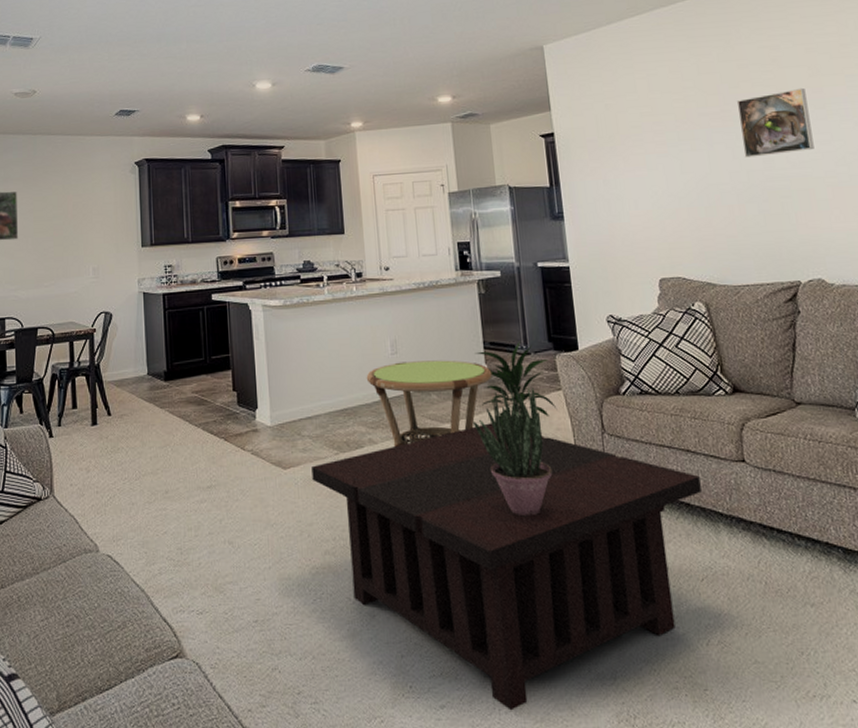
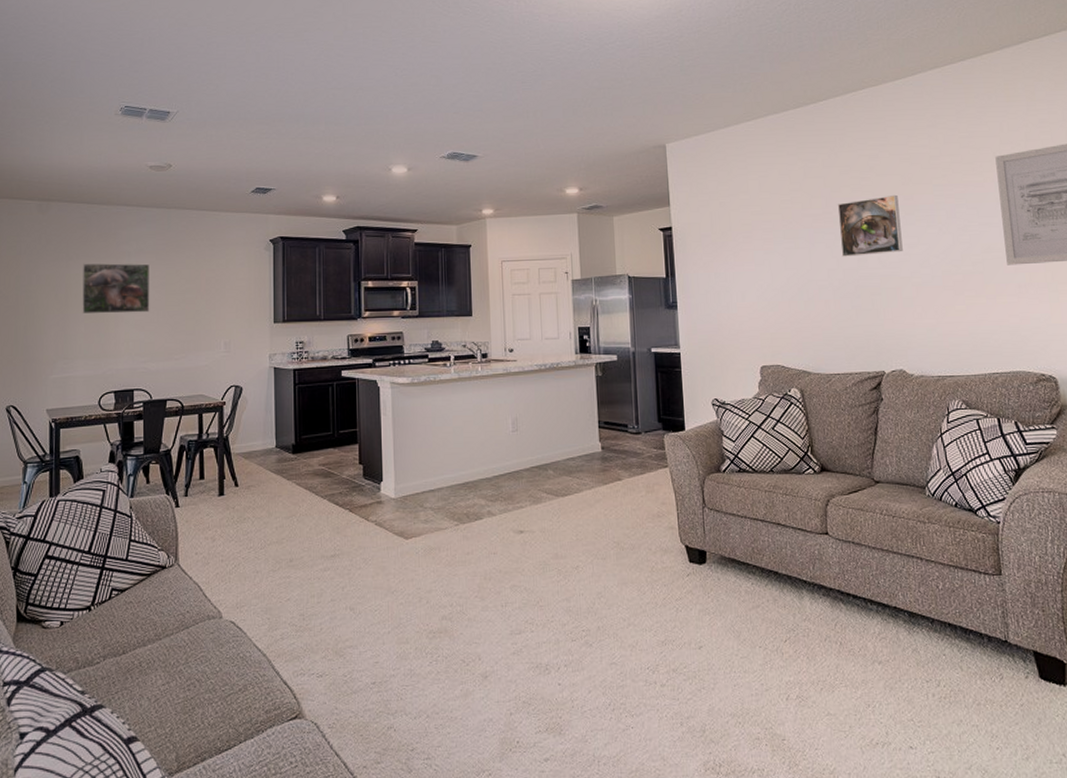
coffee table: present [311,423,702,711] -> none [432,497,789,762]
side table: present [366,360,492,447] -> none [487,438,605,518]
potted plant: present [472,384,553,517] -> none [585,461,657,584]
indoor plant: present [474,341,558,424] -> none [590,421,664,498]

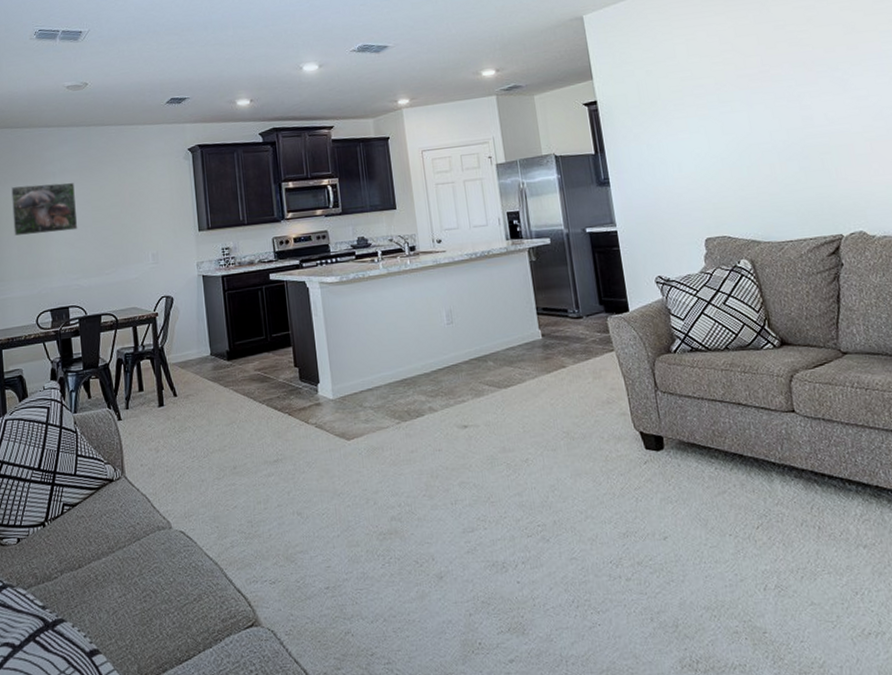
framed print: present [837,194,903,257] -> none [774,45,852,117]

